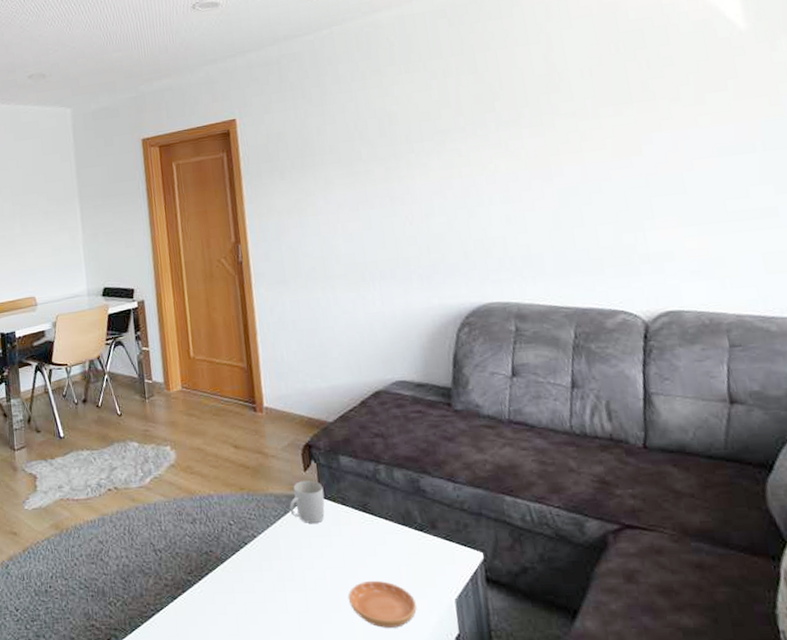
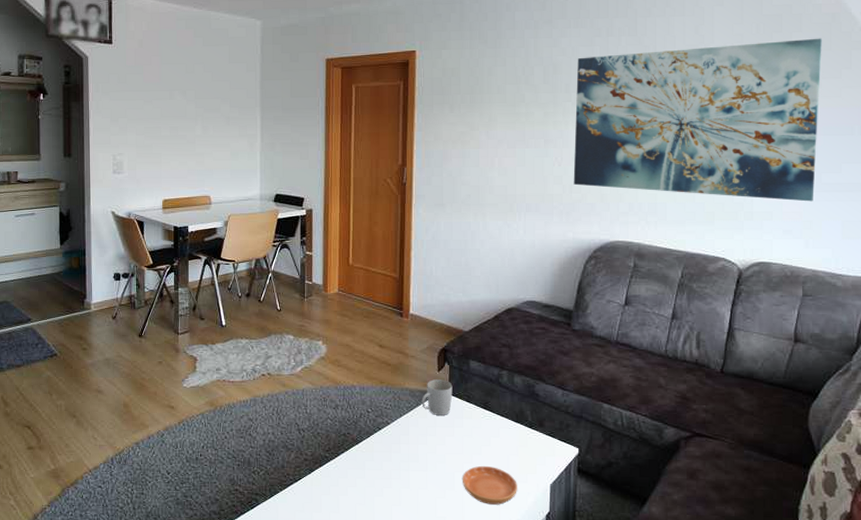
wall art: none [414,48,721,245] -> present [573,38,822,202]

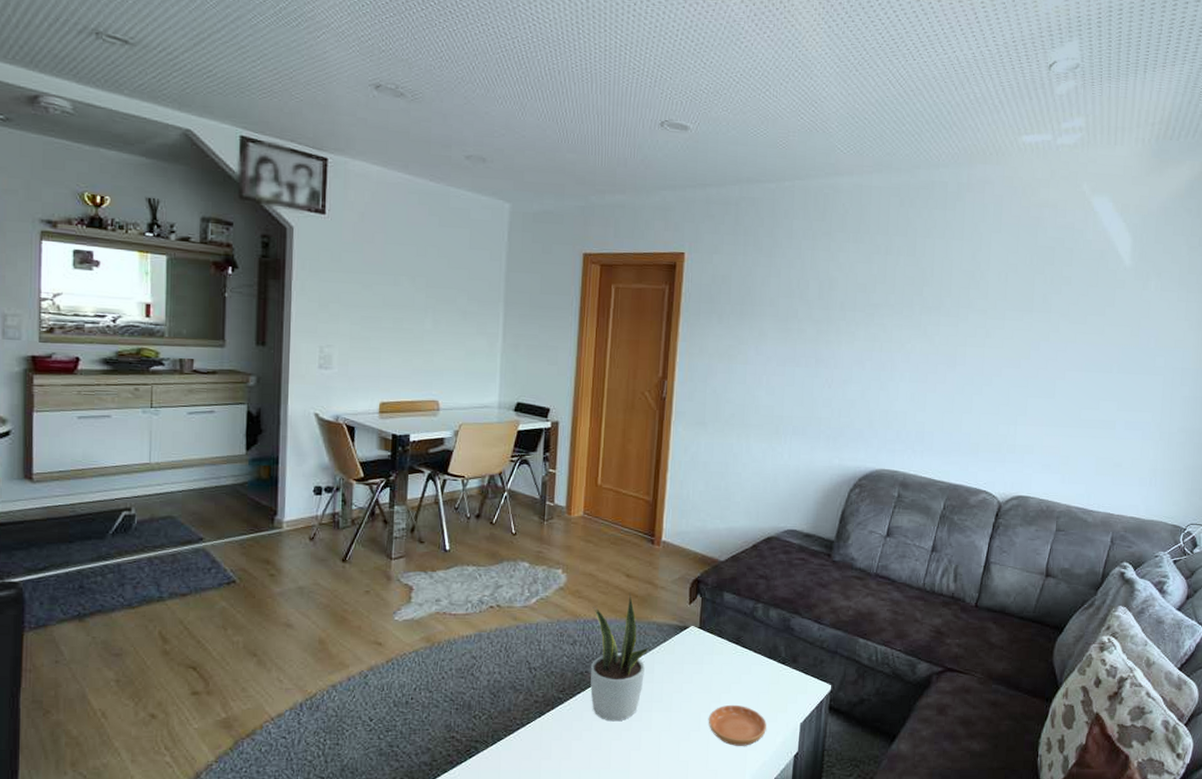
potted plant: none [351,361,407,479] -> present [590,592,653,722]
mug: present [421,379,453,415] -> none [669,613,704,651]
wall art: present [573,38,822,202] -> none [842,273,1090,437]

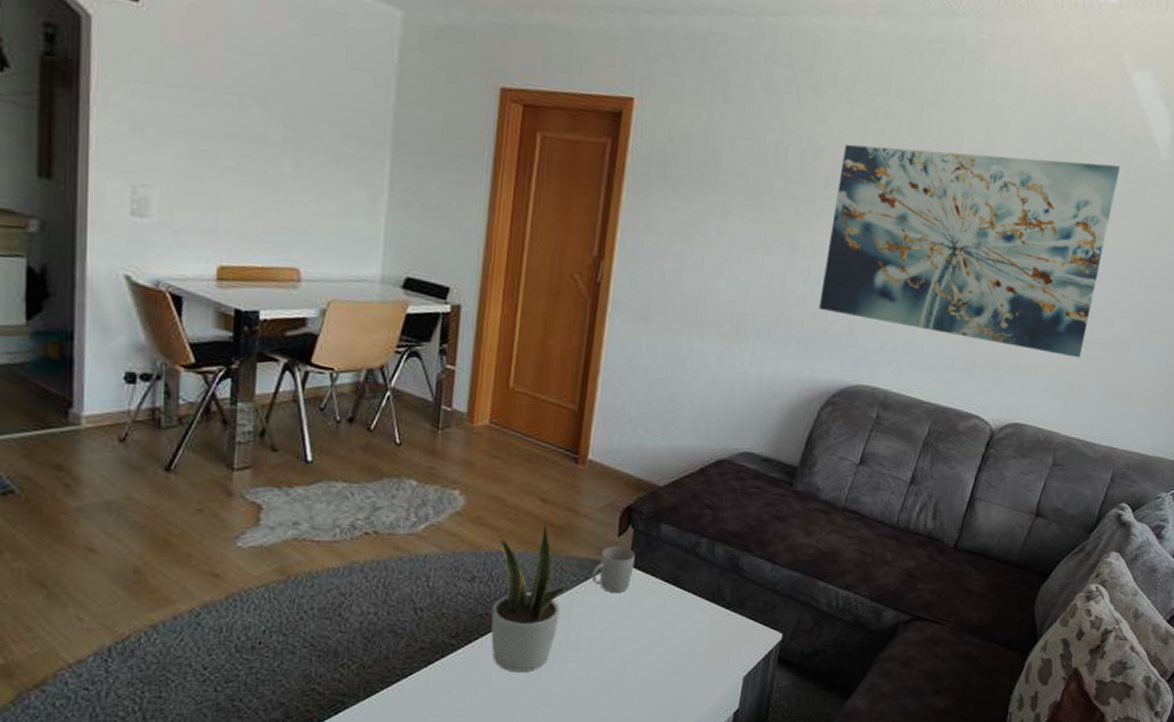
mug: none [669,613,704,651] -> present [591,546,636,592]
saucer: present [708,704,767,746] -> none [634,654,704,702]
wall art: none [842,273,1090,437] -> present [818,144,1120,358]

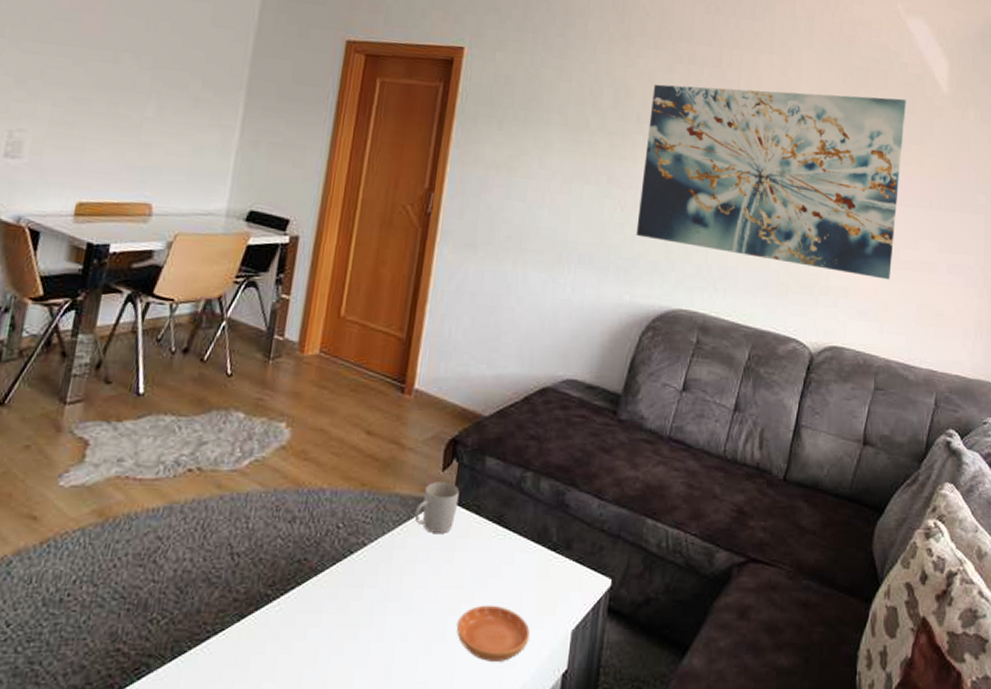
potted plant: present [491,520,571,673] -> none [308,454,393,628]
saucer: none [634,654,704,702] -> present [456,605,530,661]

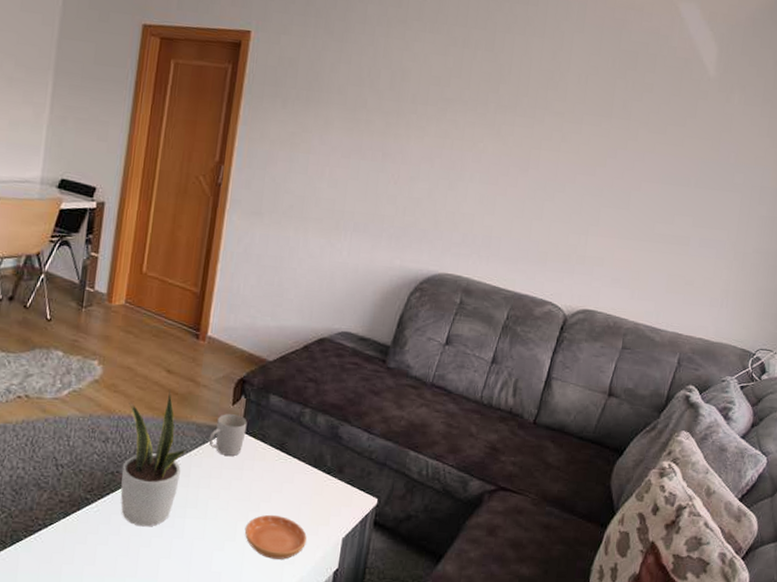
potted plant: none [308,454,393,628] -> present [120,389,191,527]
wall art: present [636,84,906,280] -> none [407,66,673,251]

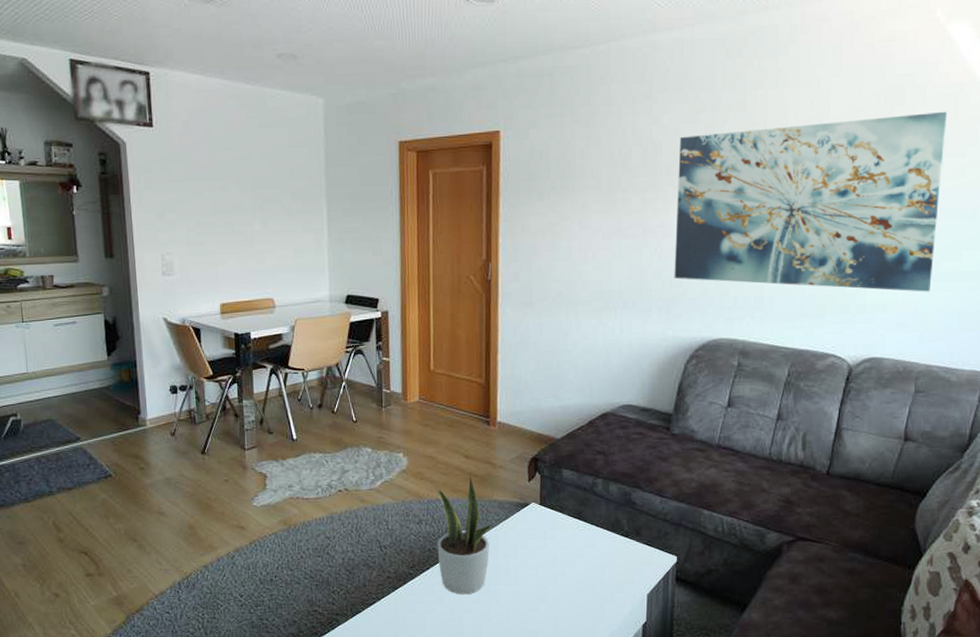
mug: present [208,414,247,456] -> none [511,490,545,527]
saucer: present [245,514,307,560] -> none [554,577,613,616]
wall art: none [407,66,673,251] -> present [674,111,947,292]

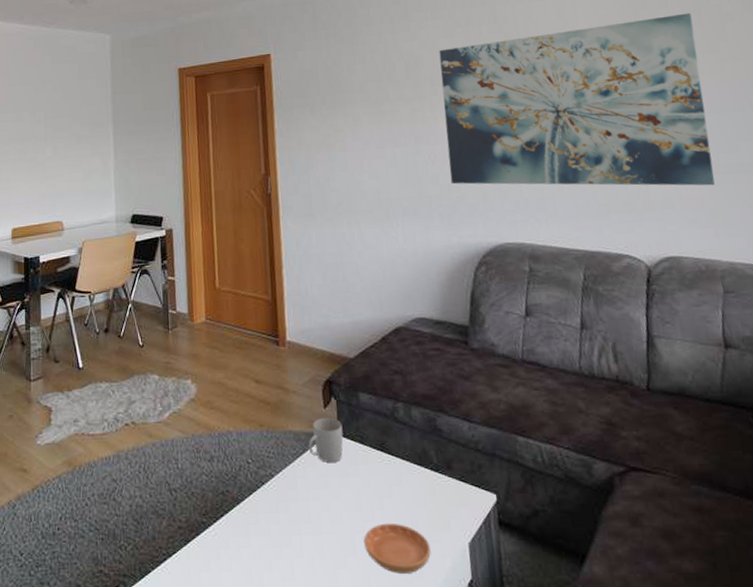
potted plant: present [435,472,496,595] -> none [226,399,293,548]
mug: none [511,490,545,527] -> present [308,418,344,462]
saucer: none [554,577,613,616] -> present [363,523,431,574]

